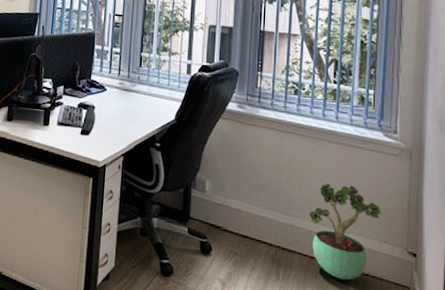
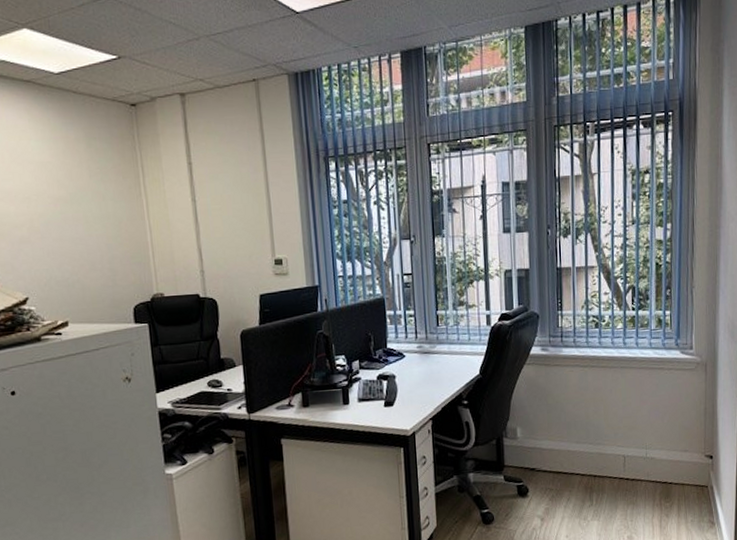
potted plant: present [309,183,381,280] -> none [616,406,681,492]

